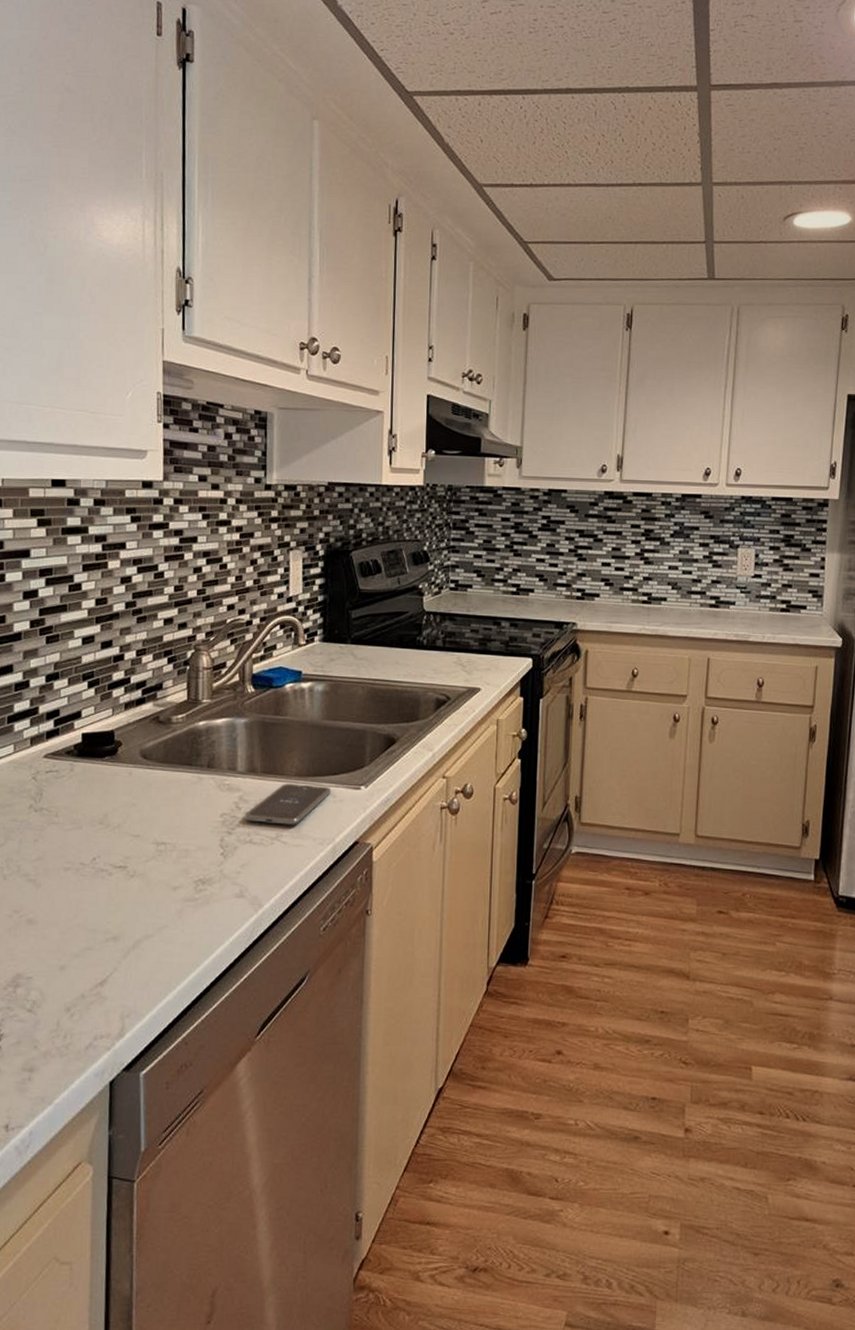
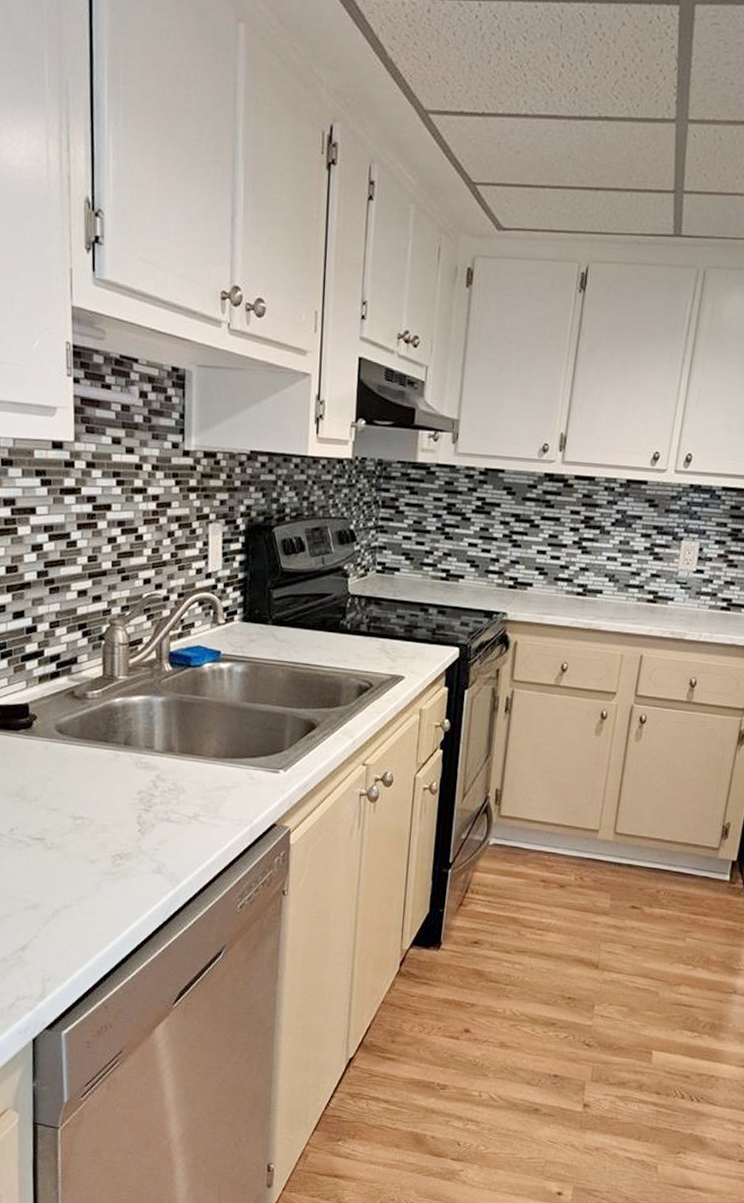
smartphone: present [244,784,332,825] -> none [162,764,250,805]

